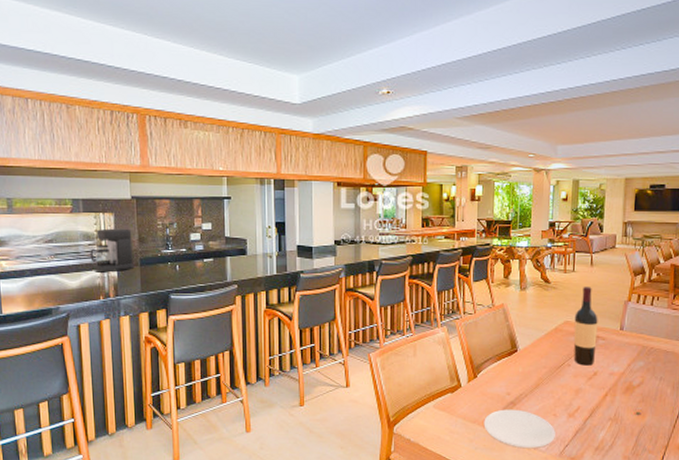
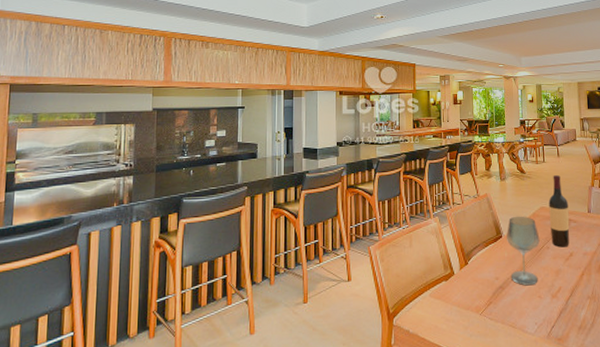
coffee maker: present [90,228,133,273] -> none [108,138,150,180]
plate: present [483,409,556,449] -> none [476,293,542,333]
wine glass: none [521,329,561,403] -> present [506,216,540,286]

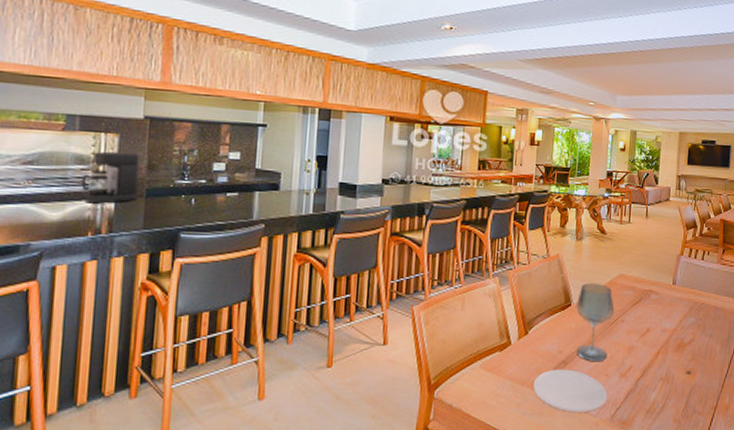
coffee maker: none [108,138,150,180] -> present [80,151,140,204]
plate: none [476,293,542,333] -> present [533,369,607,413]
wine bottle: present [548,175,570,248] -> none [627,239,652,322]

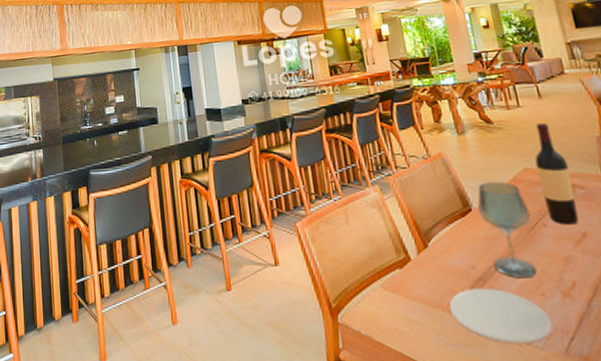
coffee maker: present [80,151,140,204] -> none [20,109,57,154]
wine bottle: none [627,239,652,322] -> present [534,123,579,225]

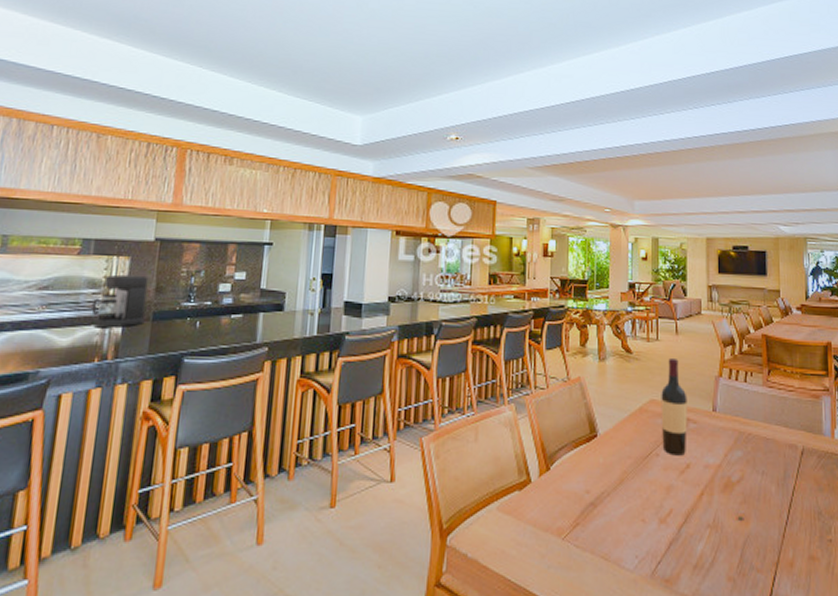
coffee maker: none [20,109,57,154] -> present [90,274,149,329]
plate: present [448,288,553,344] -> none [558,512,645,567]
wine glass: present [477,181,537,279] -> none [602,409,647,505]

